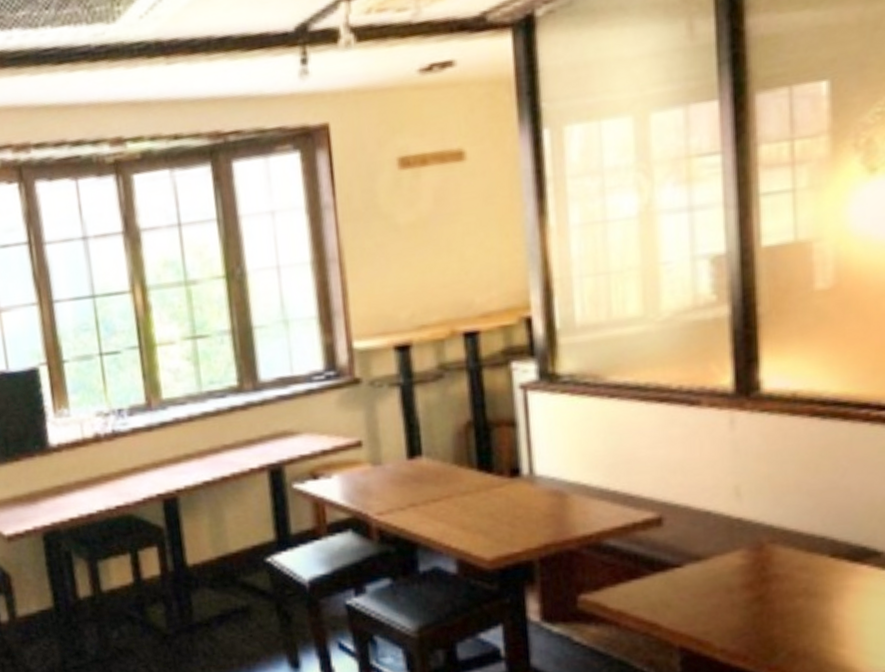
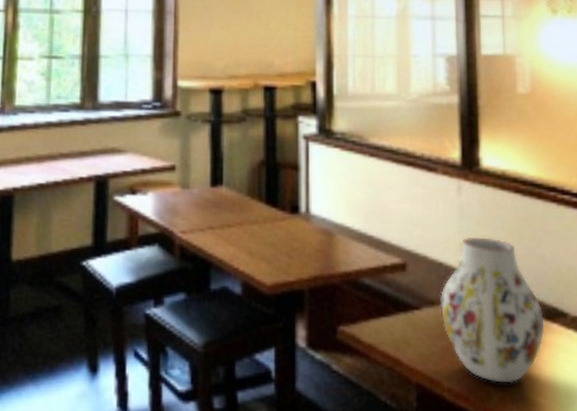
vase: none [708,474,850,638] -> present [440,236,545,384]

